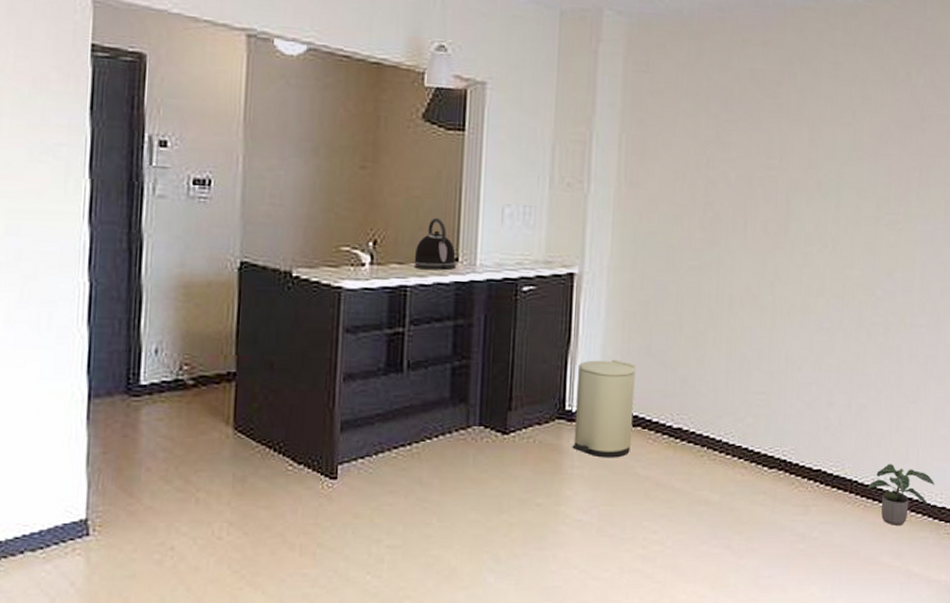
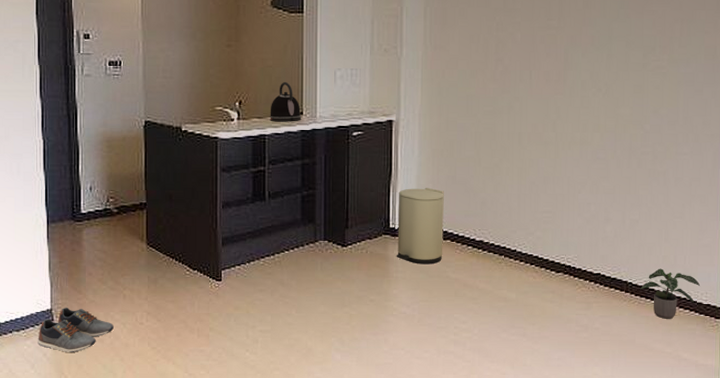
shoe: none [62,517,179,582] -> present [38,308,114,353]

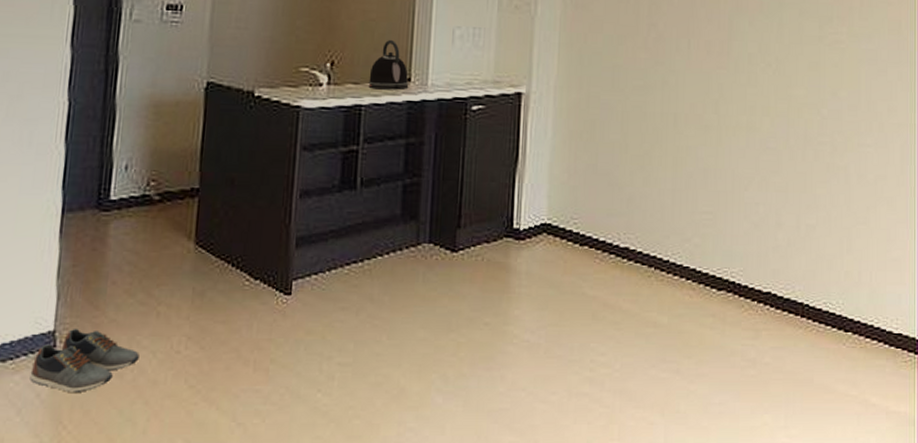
pedal bin: present [396,187,444,265] -> none [520,178,582,277]
potted plant: present [640,268,700,319] -> none [819,287,889,352]

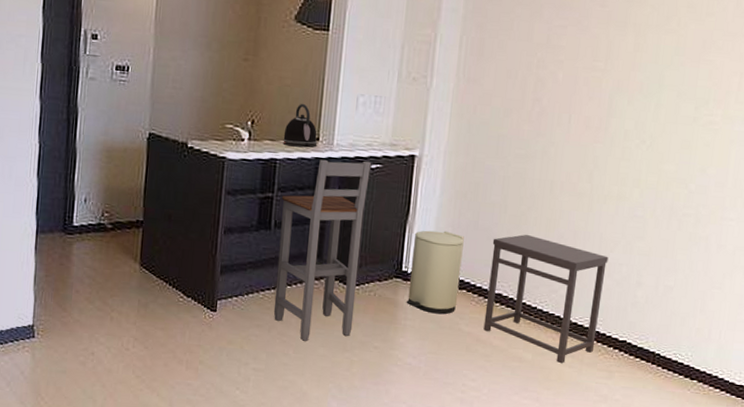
shoe: present [29,329,139,394] -> none [16,325,98,374]
bar stool: none [362,102,472,323] -> present [273,159,371,341]
pedal bin: none [520,178,582,277] -> present [406,230,464,314]
side table: none [610,176,743,326] -> present [483,234,608,364]

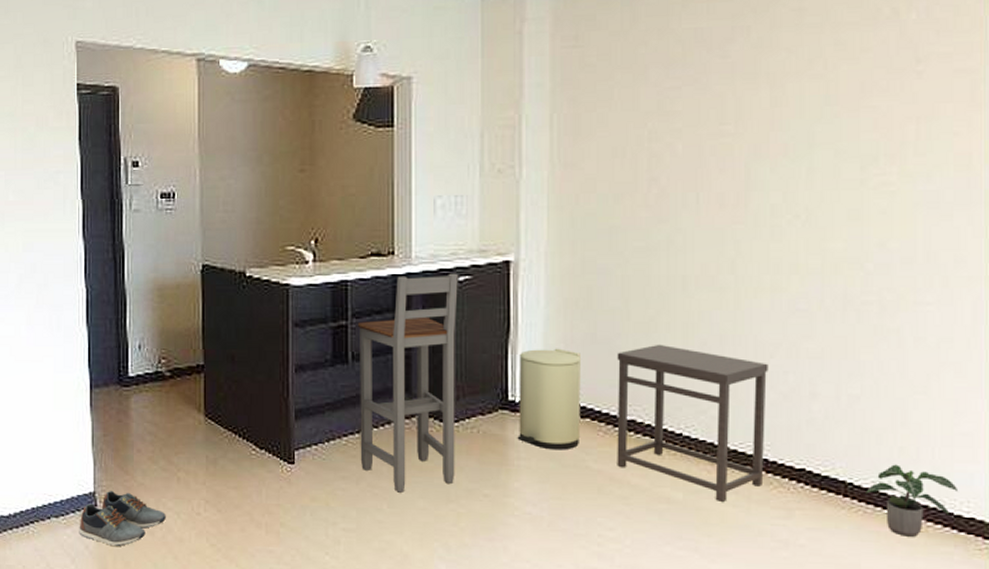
shoe: none [16,325,98,374] -> present [79,491,166,547]
kettle: present [283,103,318,148] -> none [353,213,393,264]
potted plant: none [668,341,734,398] -> present [866,464,957,537]

